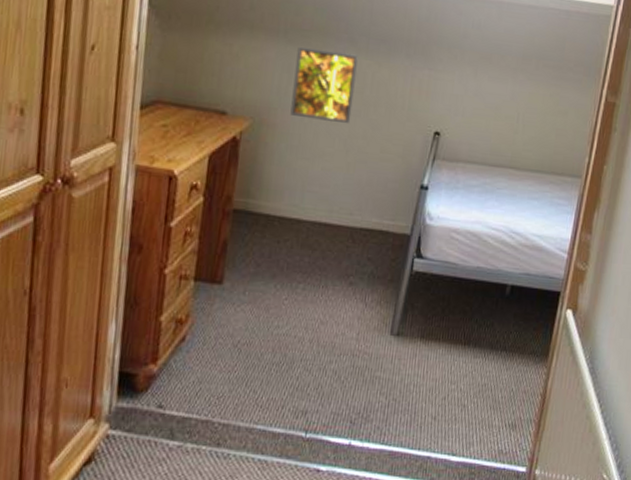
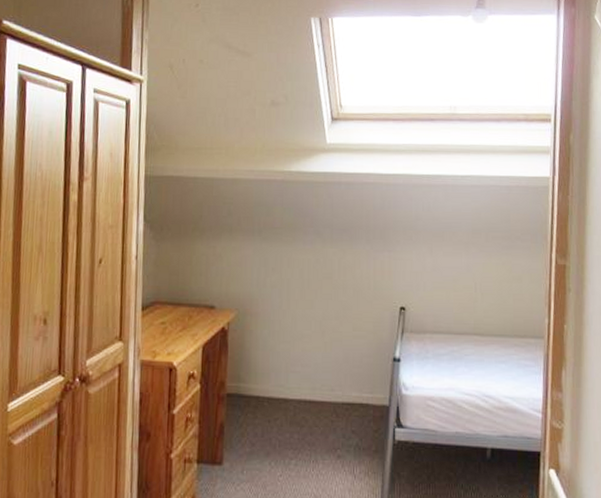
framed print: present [290,47,358,123] -> none [270,243,324,306]

